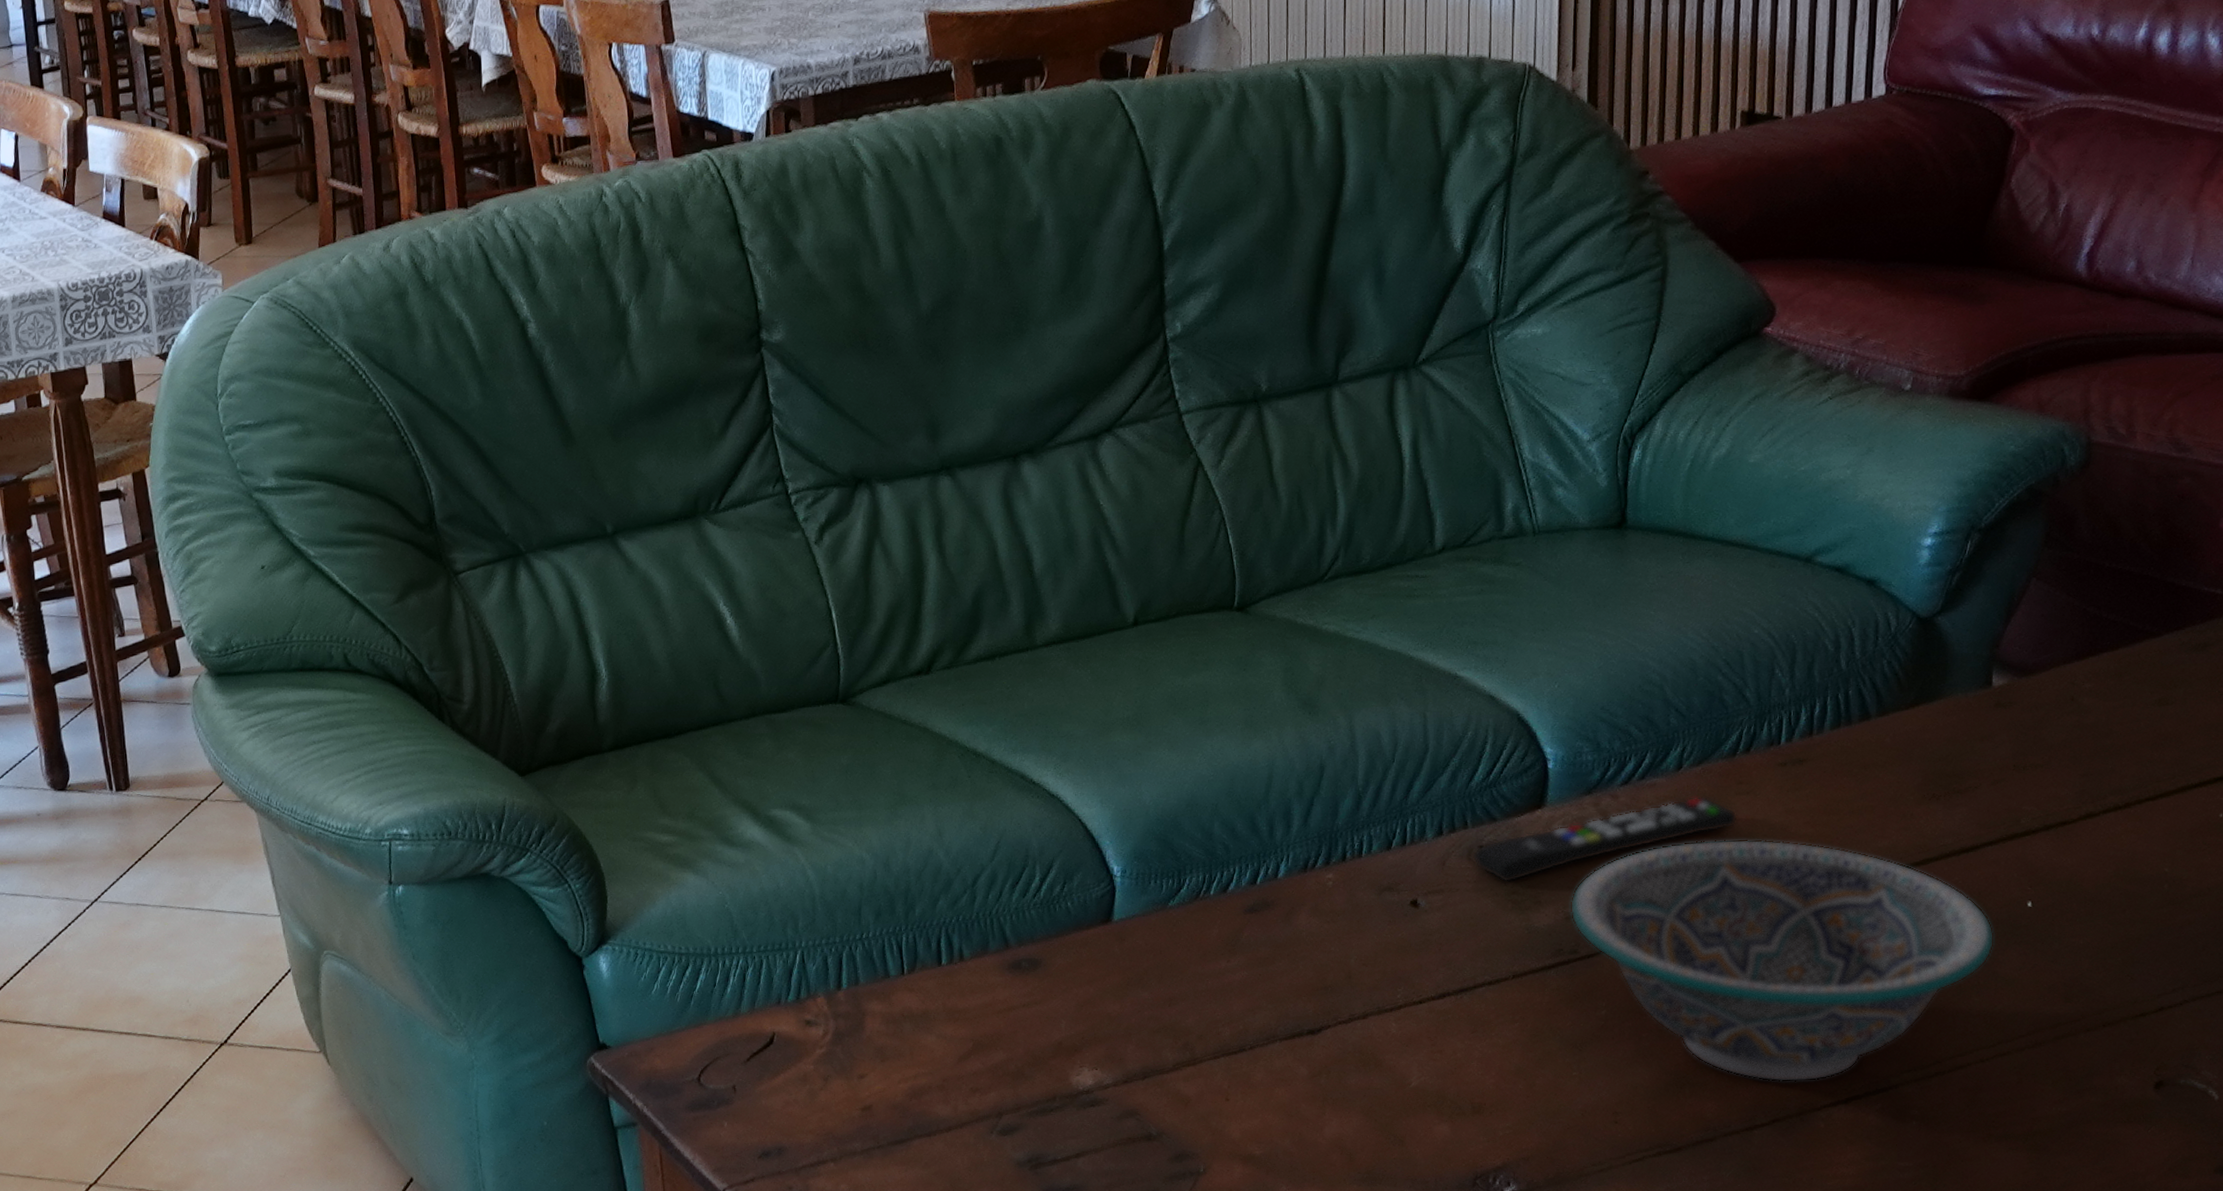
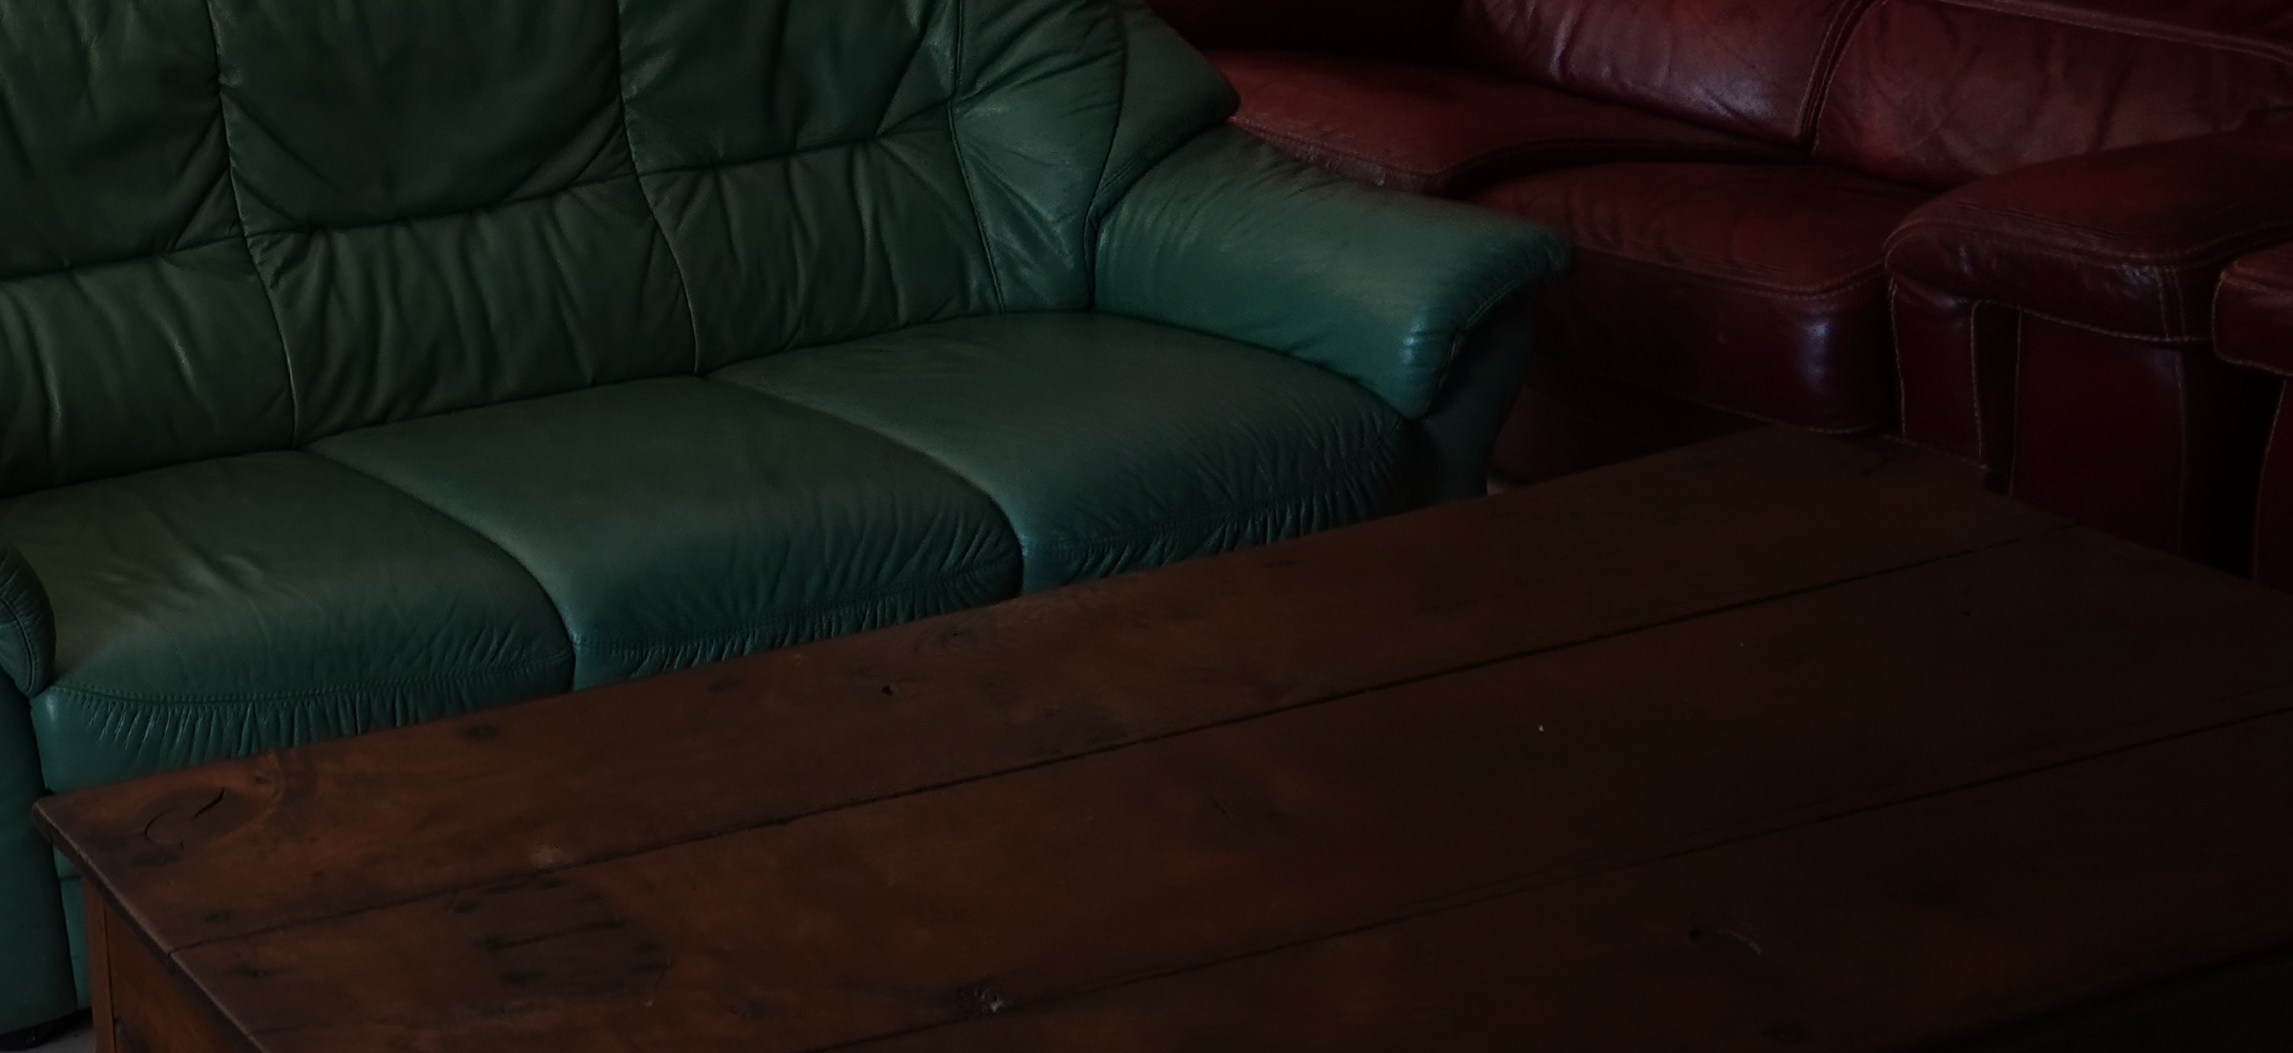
remote control: present [1472,795,1738,883] -> none [946,593,1225,674]
bowl: present [1570,839,1994,1082] -> none [1050,641,1506,906]

